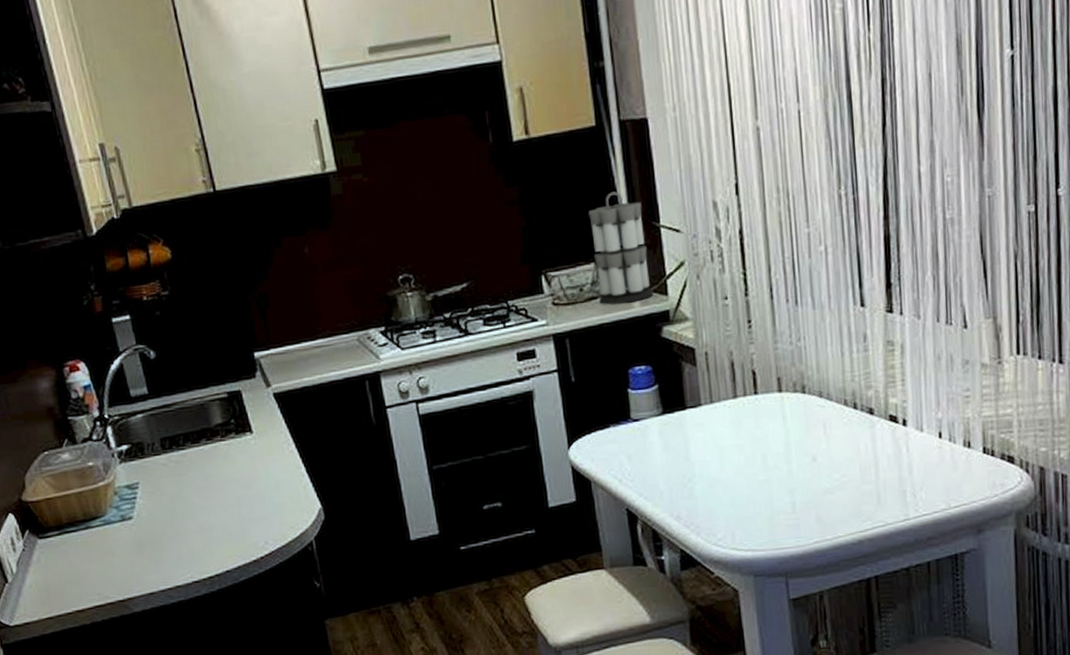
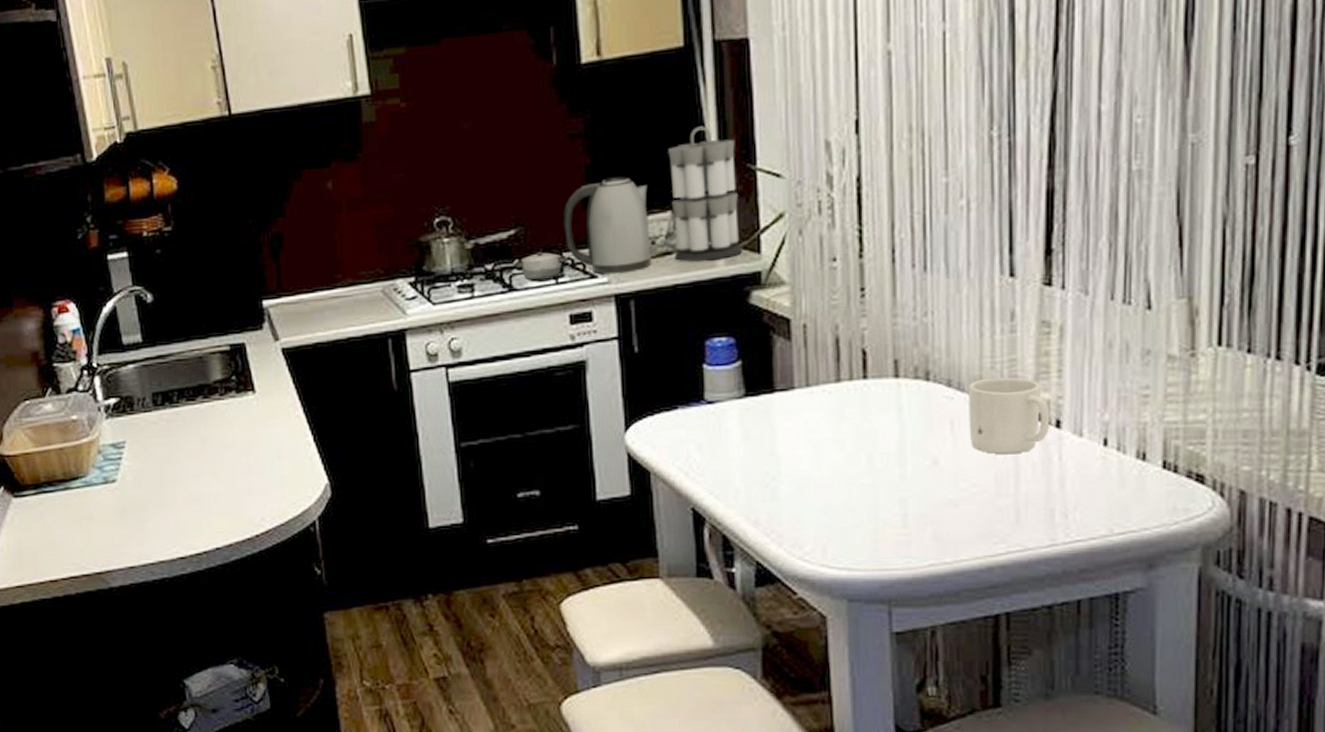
cooking pot: none [469,300,512,326] -> present [515,251,567,281]
kettle: none [506,235,581,318] -> present [563,176,651,275]
mug: none [835,387,899,450] -> present [969,377,1050,455]

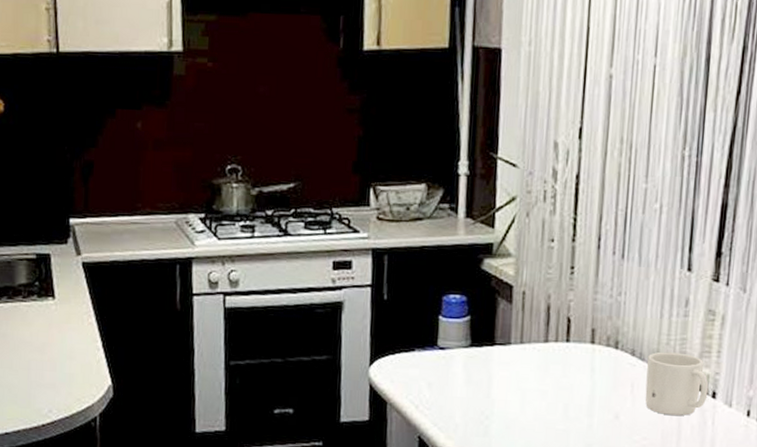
cooking pot: present [515,251,567,281] -> none [291,204,335,229]
kettle: present [563,176,651,275] -> none [335,148,408,232]
spice rack: present [668,126,742,262] -> none [424,116,482,230]

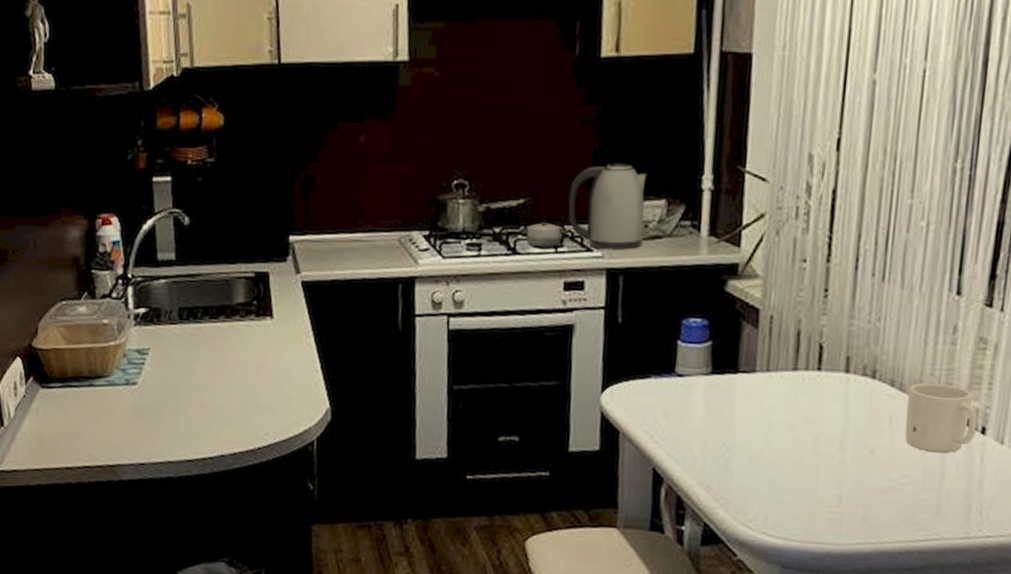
cooking pot: none [291,204,335,229] -> present [521,221,568,248]
kettle: none [335,148,408,232] -> present [568,162,647,251]

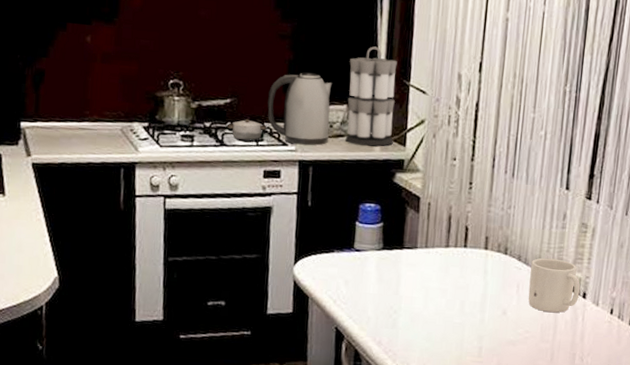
spice rack: none [663,127,729,249] -> present [345,46,397,147]

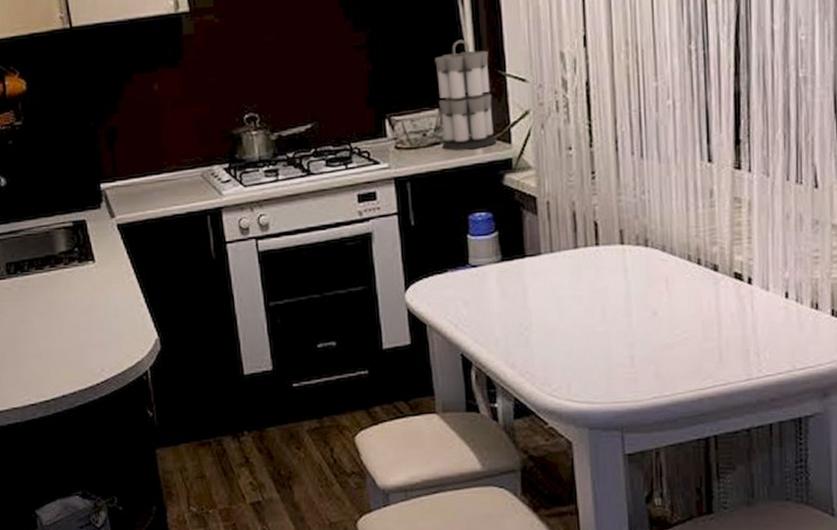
cooking pot: present [227,118,267,141] -> none [312,142,354,167]
kettle: present [267,71,332,146] -> none [351,80,423,161]
mug: present [528,258,581,313] -> none [679,243,744,306]

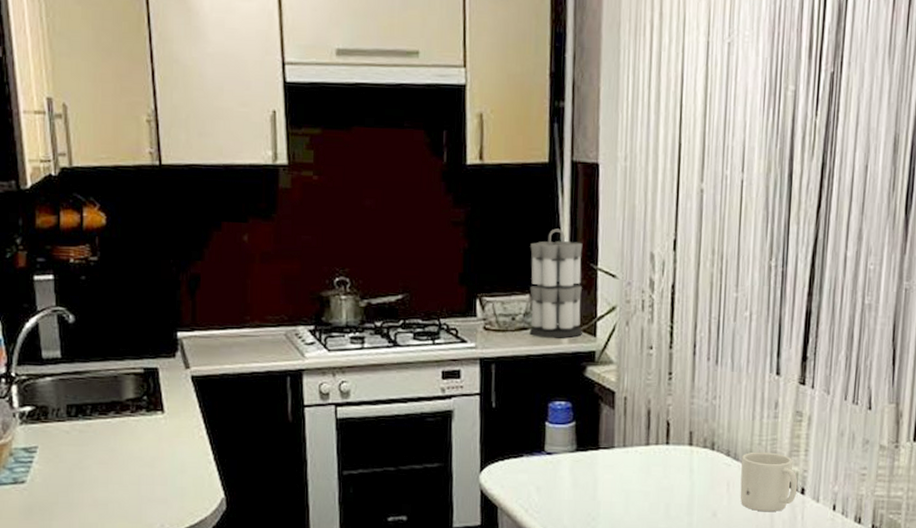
mug: none [679,243,744,306] -> present [740,452,798,512]

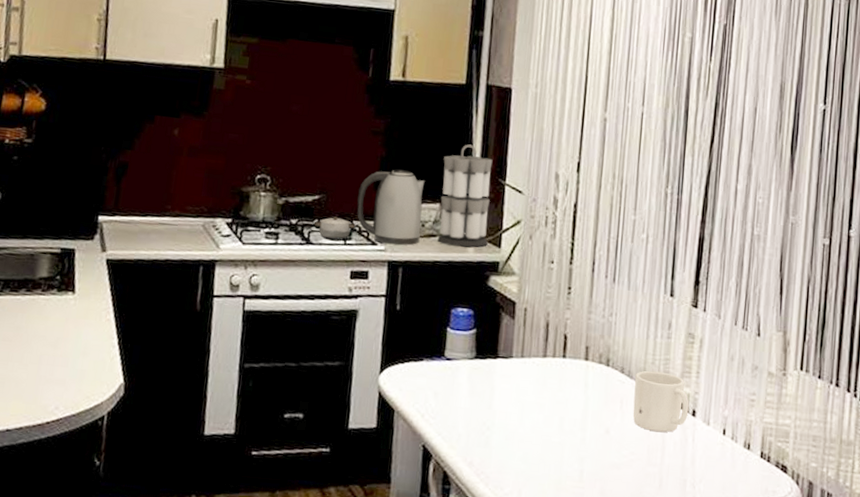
cooking pot: none [400,315,443,340] -> present [314,216,356,239]
kettle: none [442,260,512,342] -> present [356,168,425,246]

